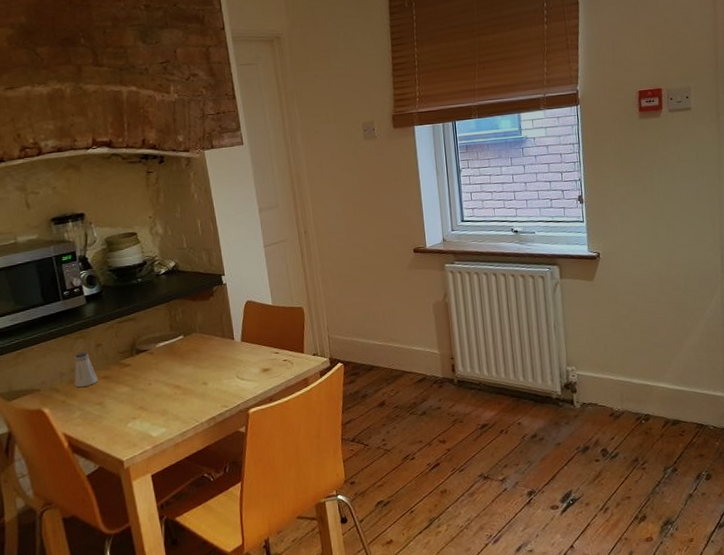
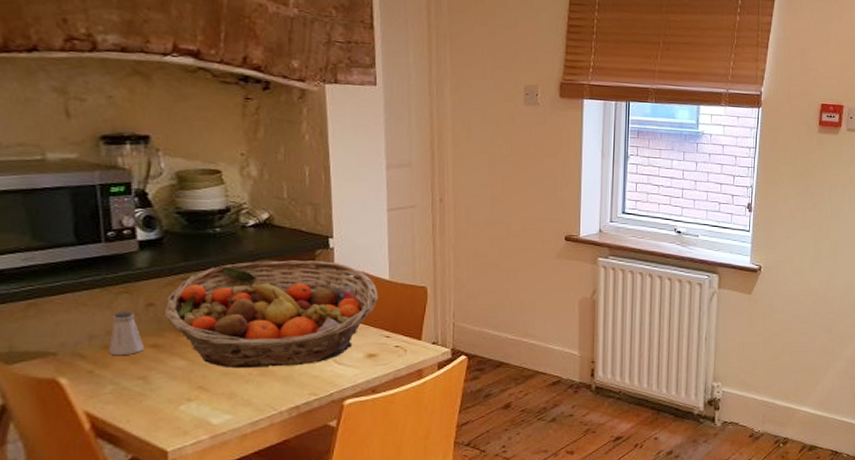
fruit basket: none [108,295,266,390] -> present [164,260,378,369]

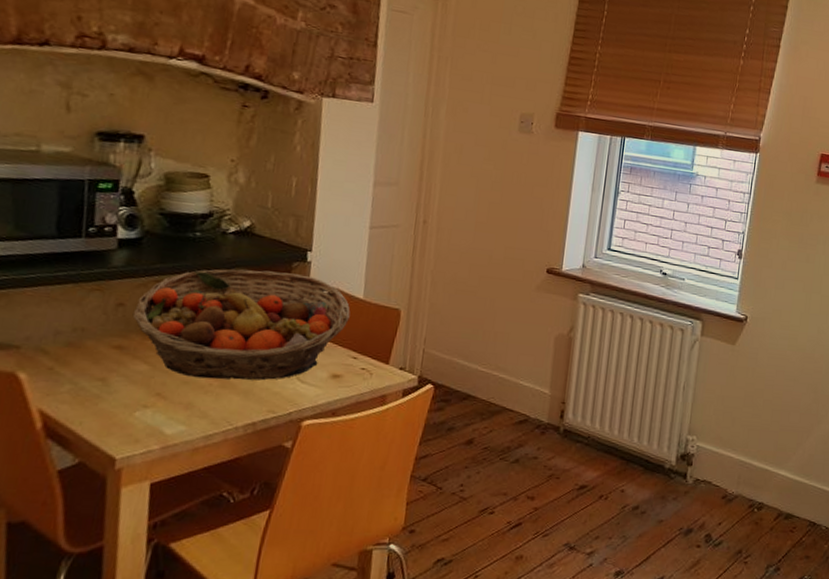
saltshaker: present [109,312,144,356] -> none [72,309,108,355]

